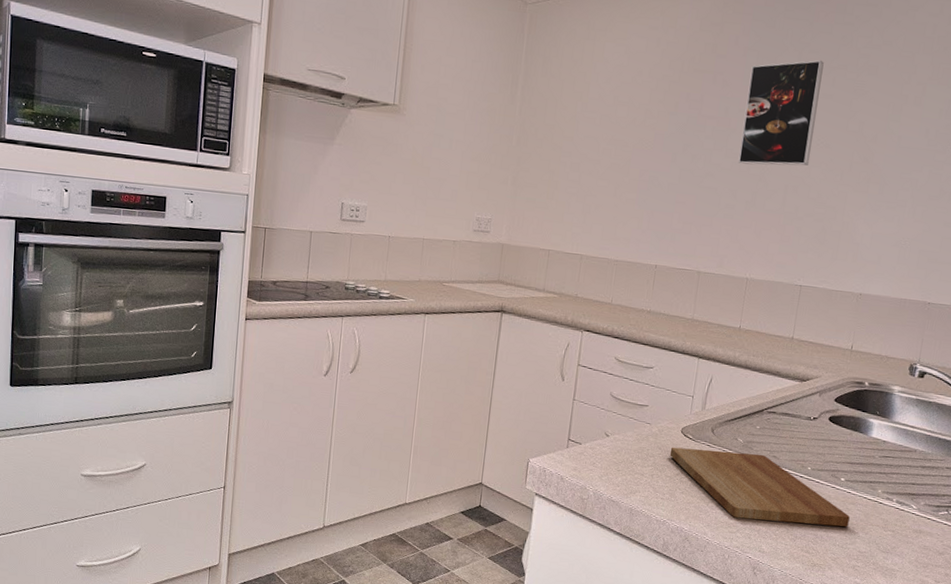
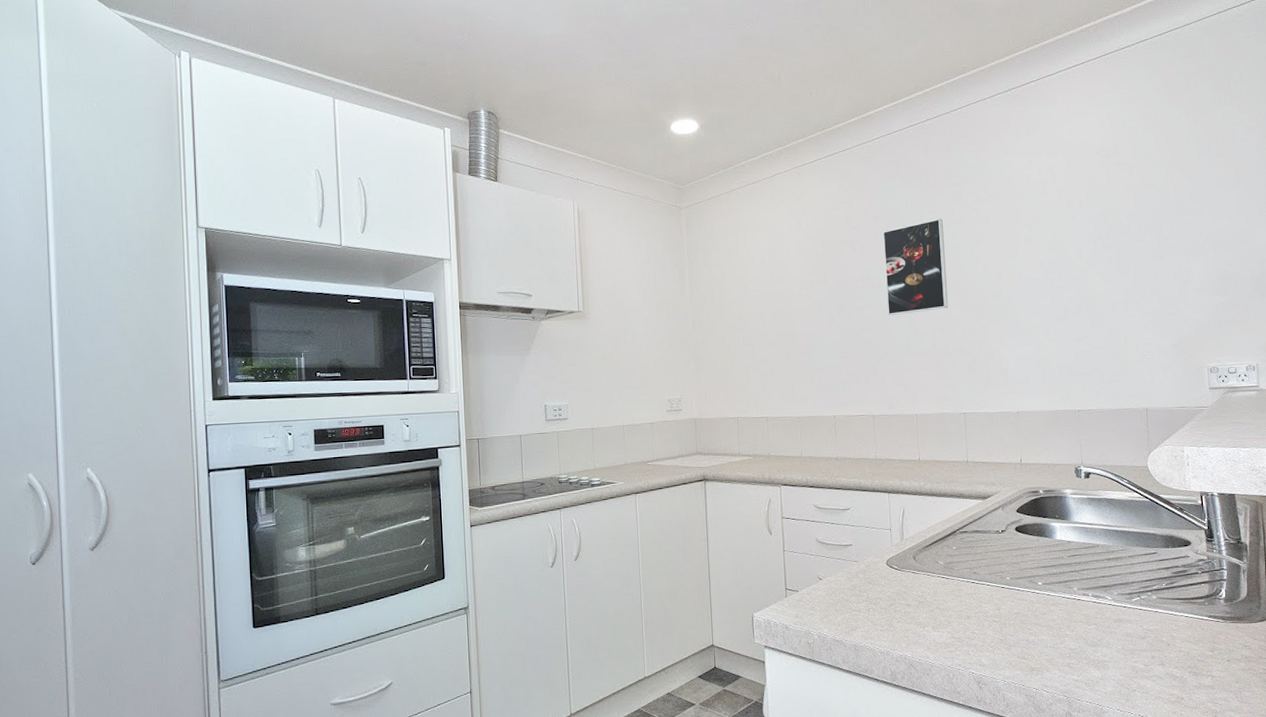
cutting board: present [669,447,850,527] -> none [880,572,1055,637]

